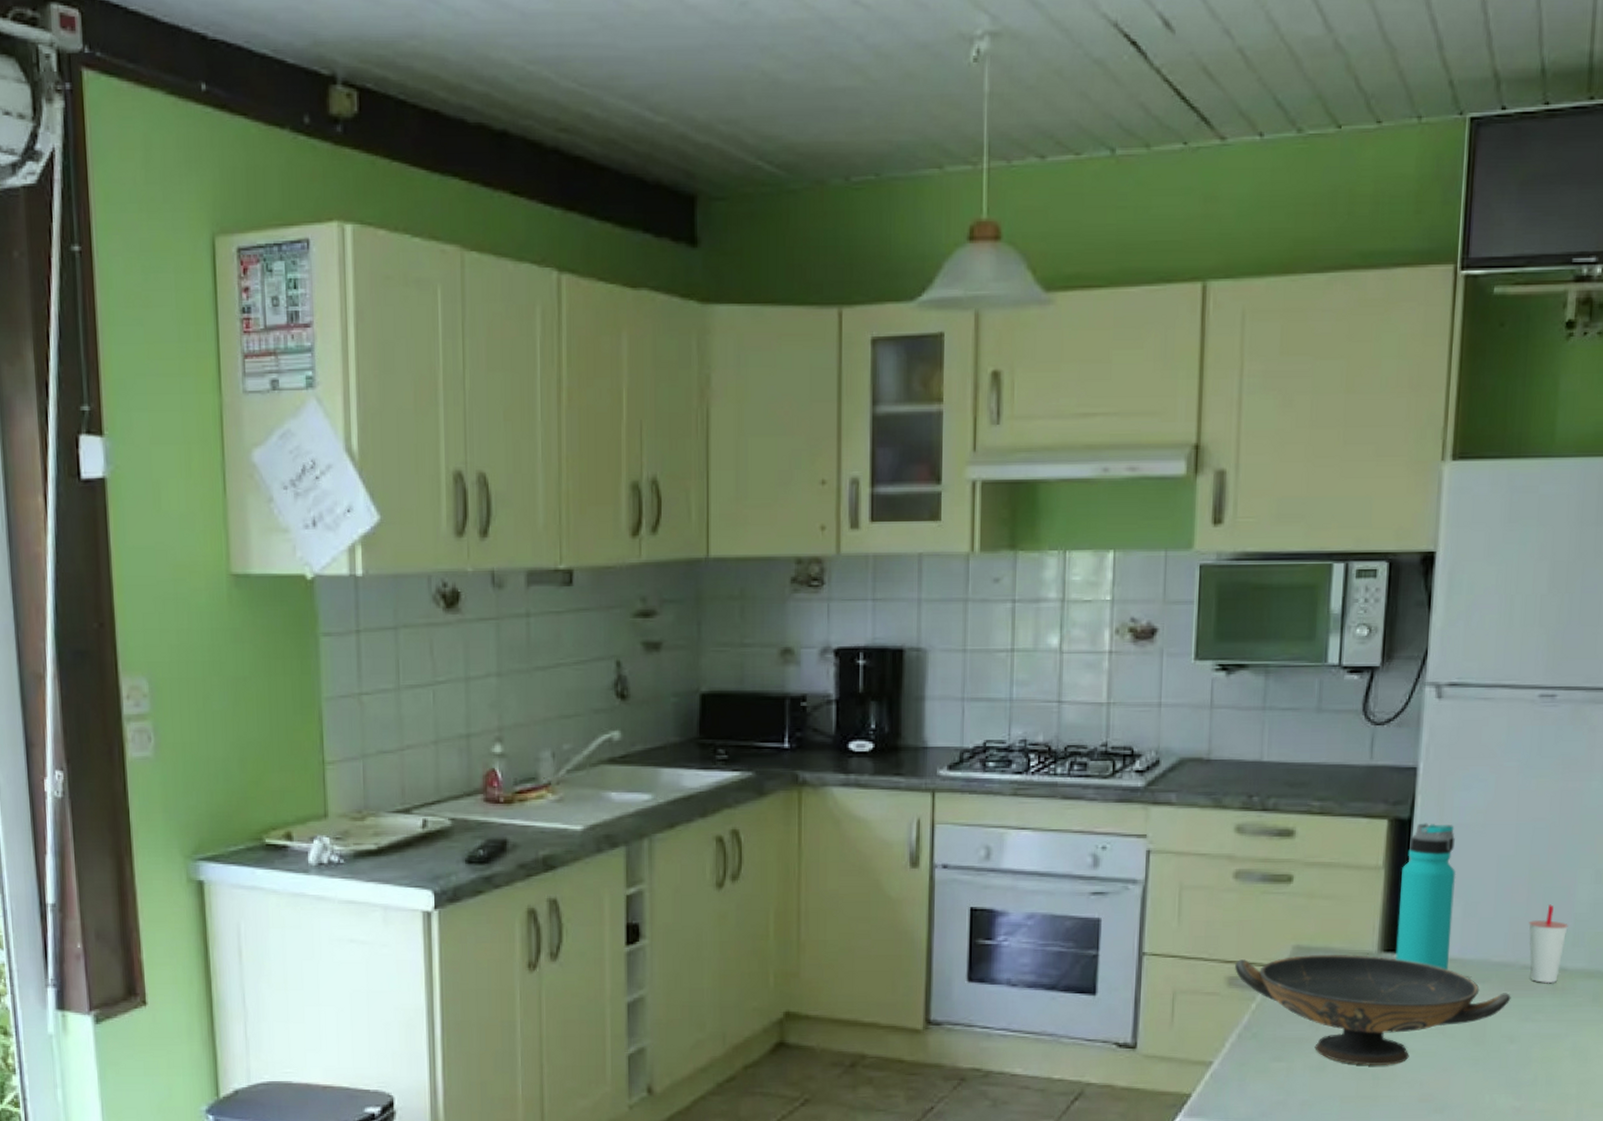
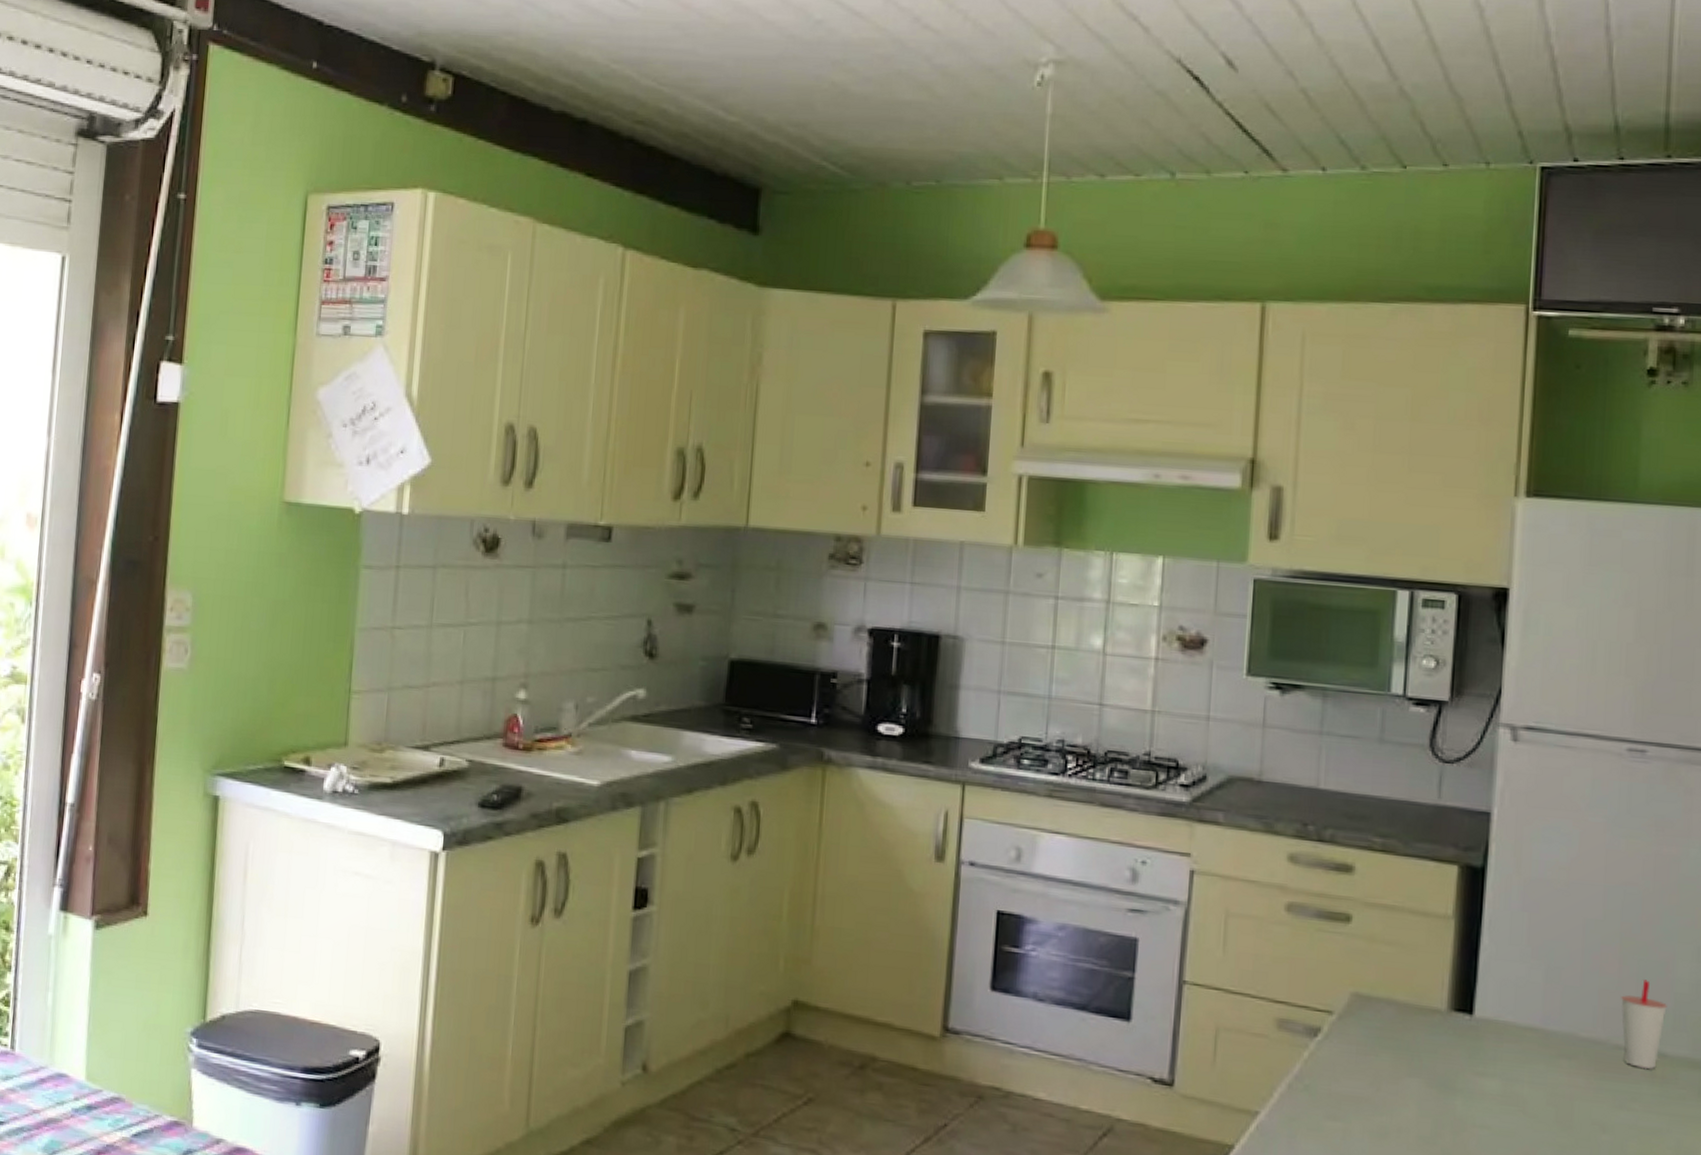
decorative bowl: present [1235,955,1511,1065] -> none [1285,1001,1602,1141]
water bottle: present [1395,823,1456,971] -> none [1468,873,1537,1041]

